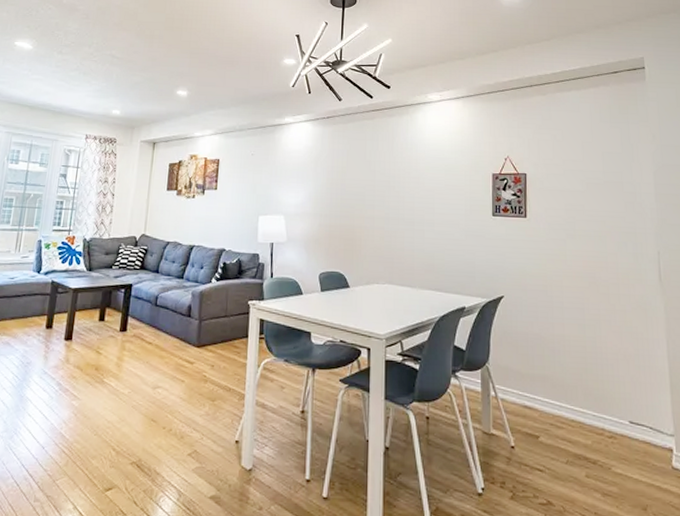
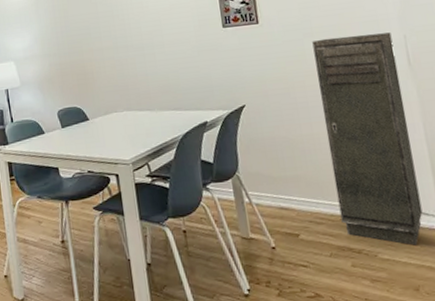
storage cabinet: none [574,242,658,463] -> present [312,32,423,246]

